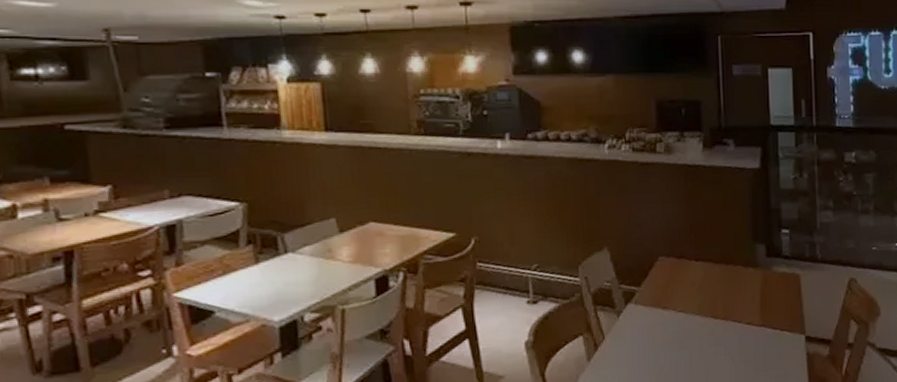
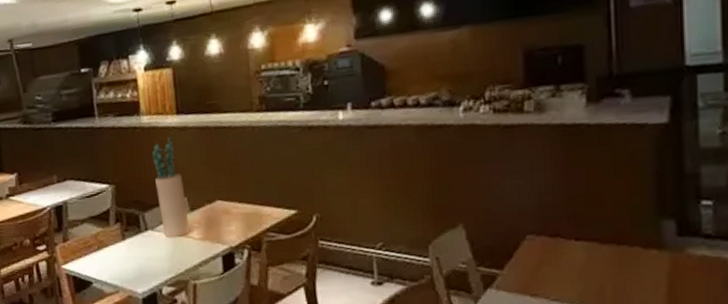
vase: none [295,151,339,262] -> present [152,134,190,239]

